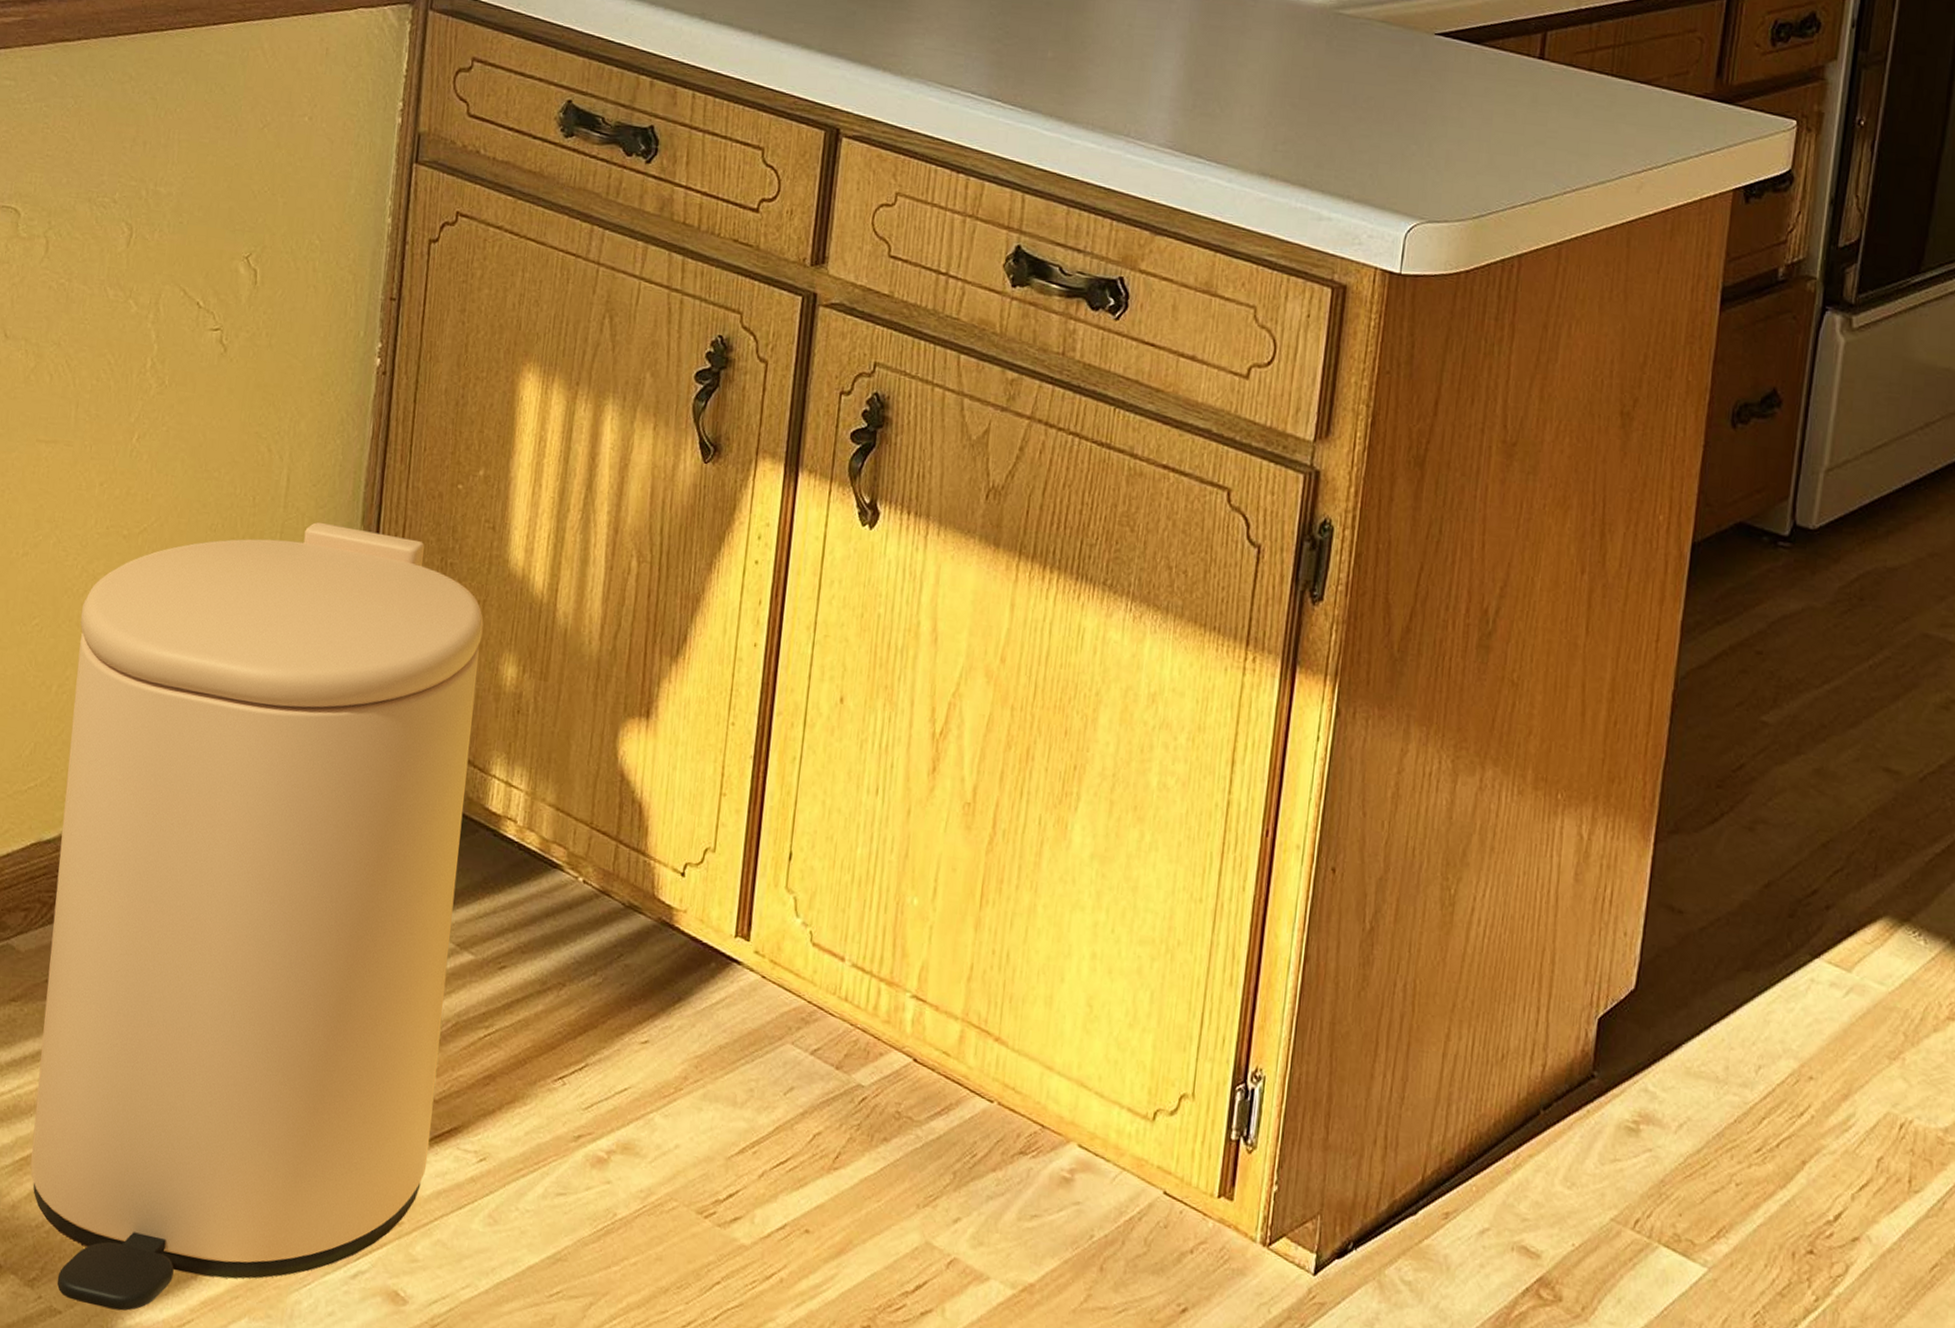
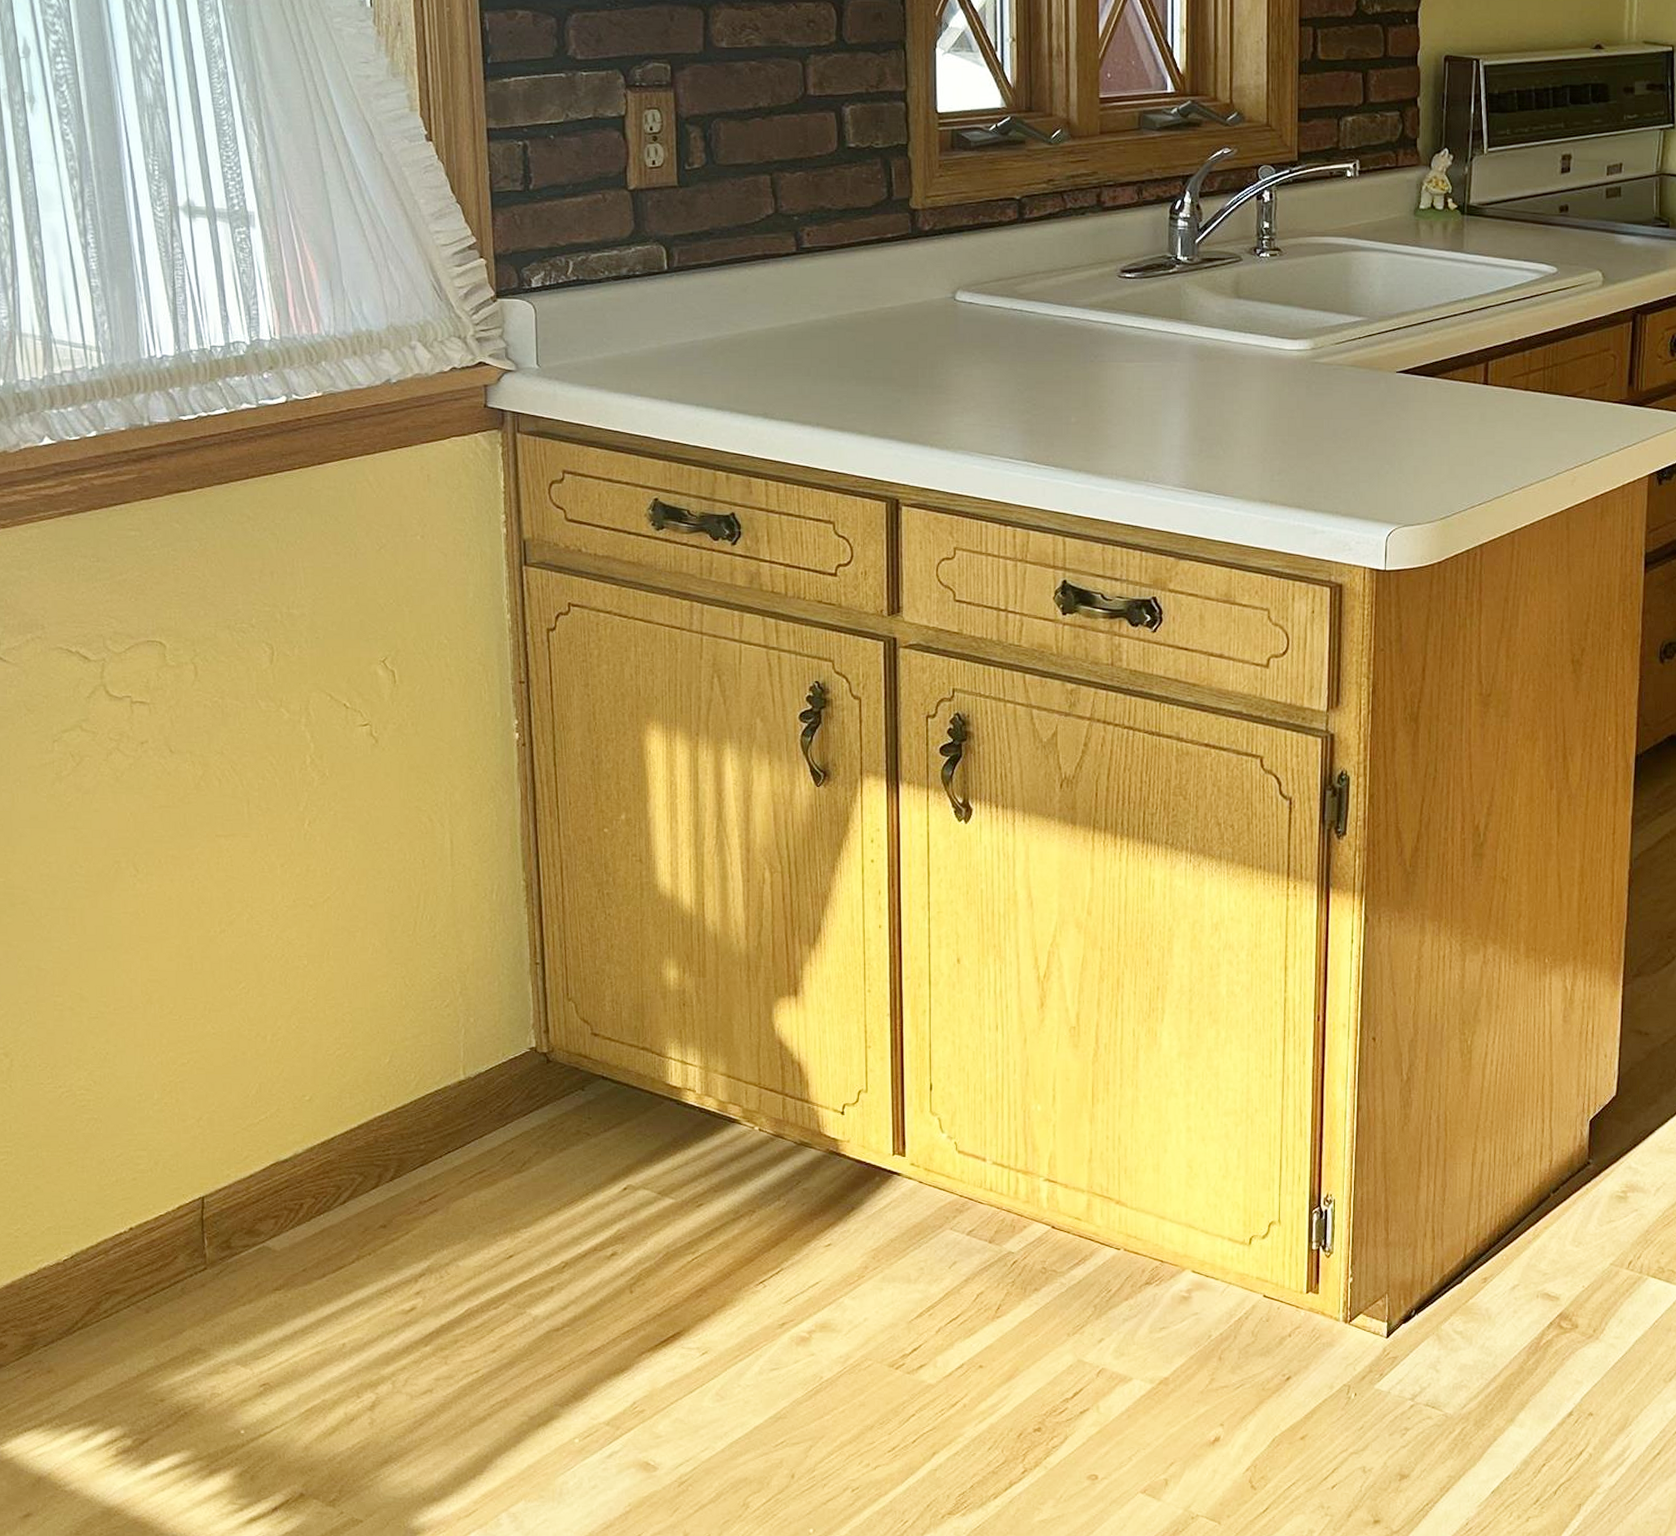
pedal bin: present [30,522,484,1311] -> none [282,873,658,1512]

